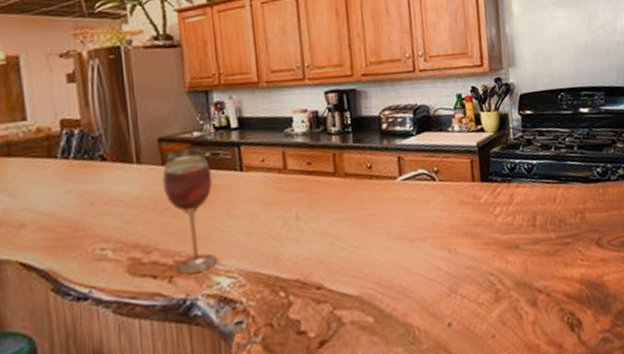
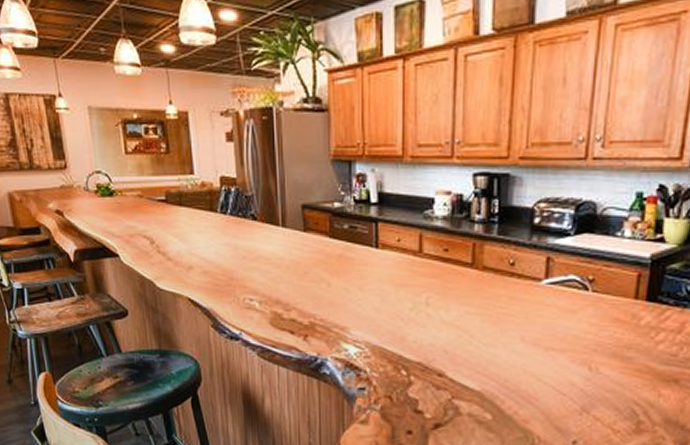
wineglass: present [162,148,216,275] -> none [304,219,349,336]

